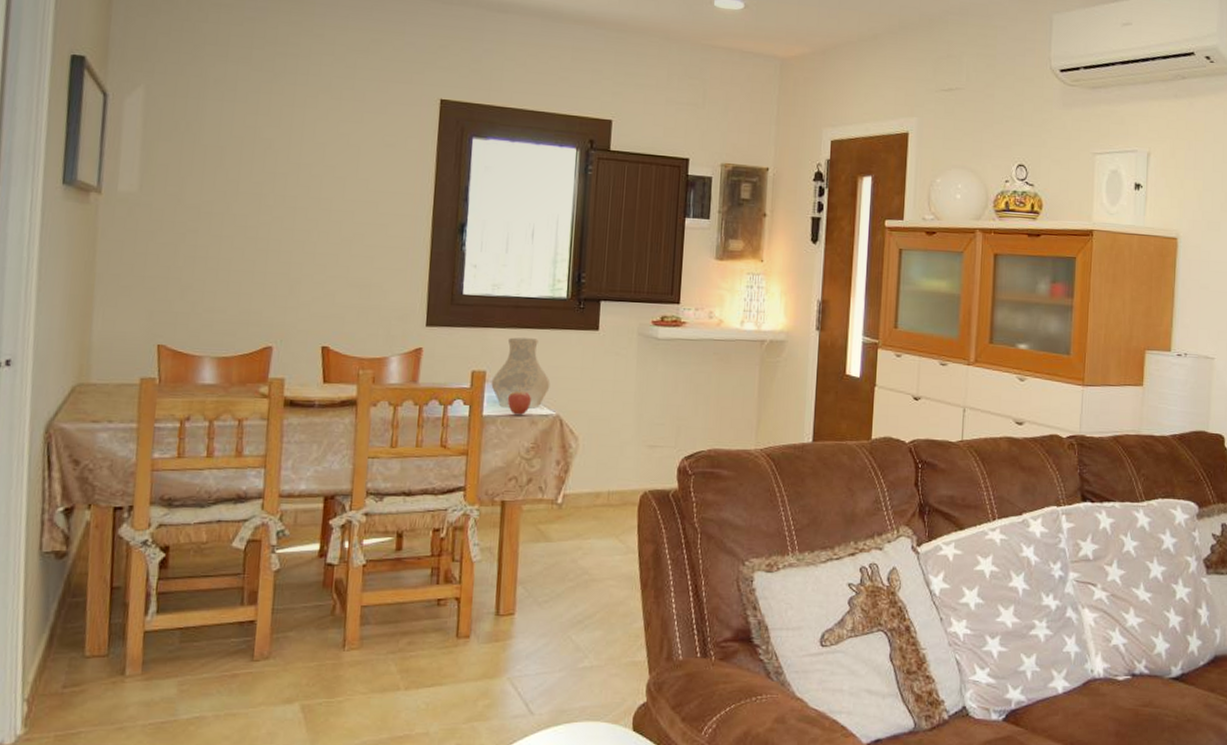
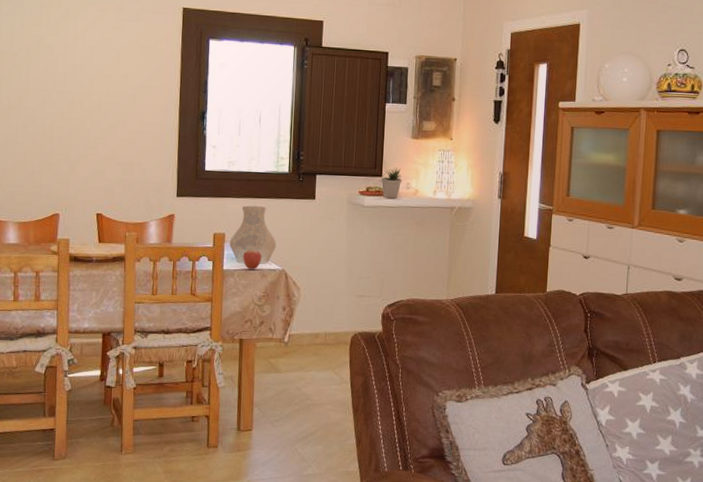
potted plant: none [678,293,704,330] -> present [381,167,402,199]

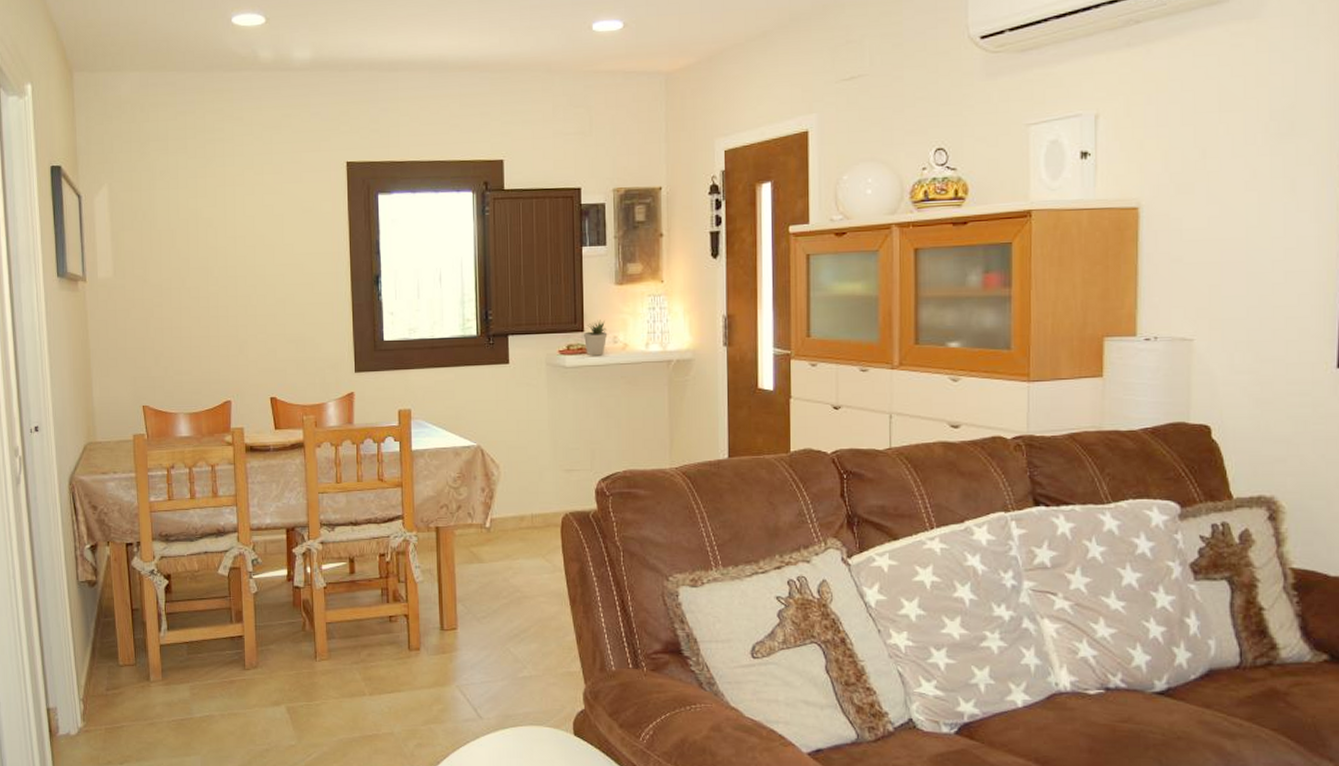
vase: present [229,205,277,264] -> none [416,376,469,443]
fruit: present [242,245,263,269] -> none [432,421,454,448]

